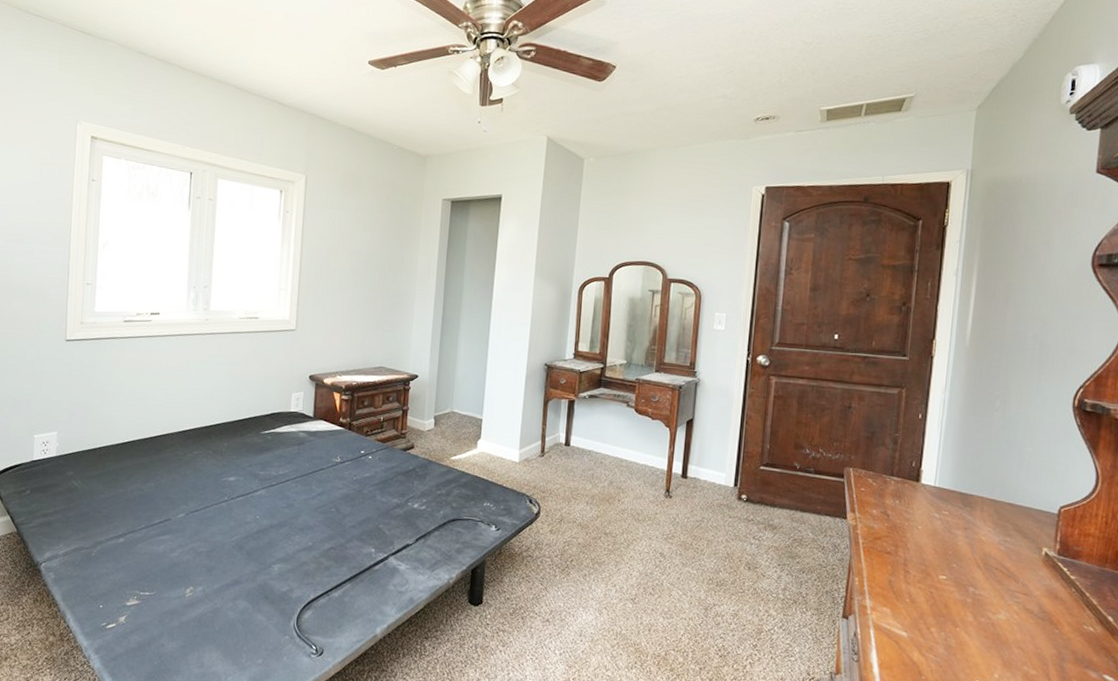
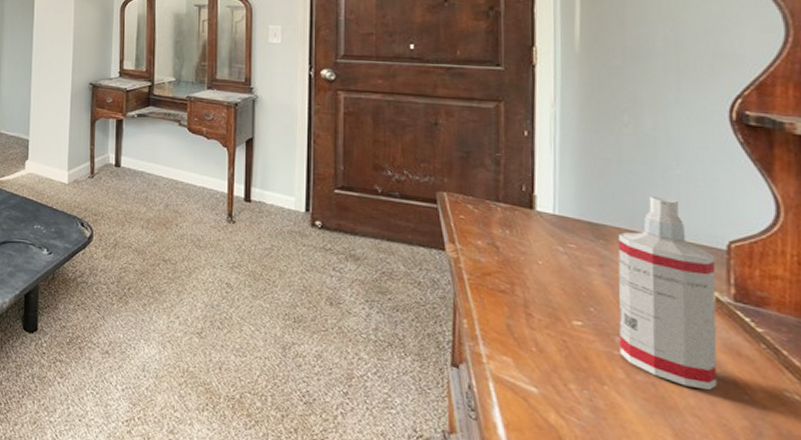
spray bottle: none [971,470,1049,628] -> present [618,196,717,391]

